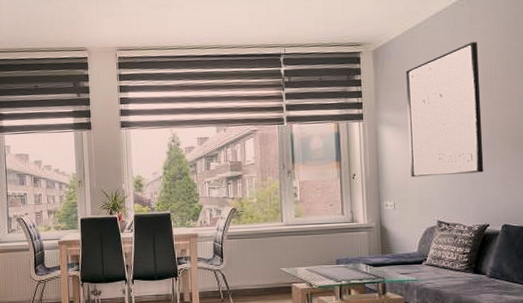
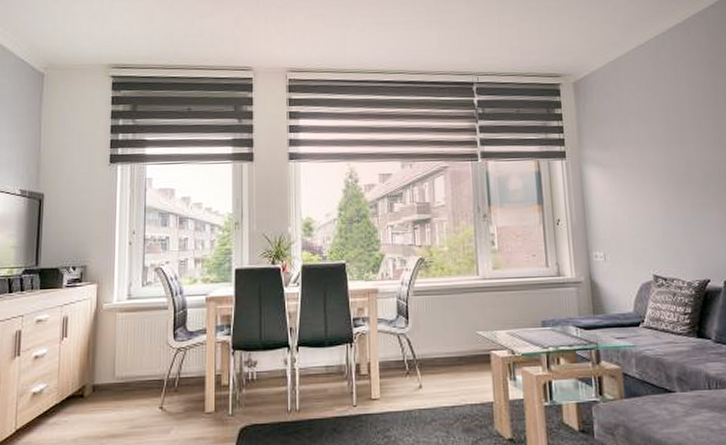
wall art: present [406,42,484,177] -> none [609,78,700,224]

